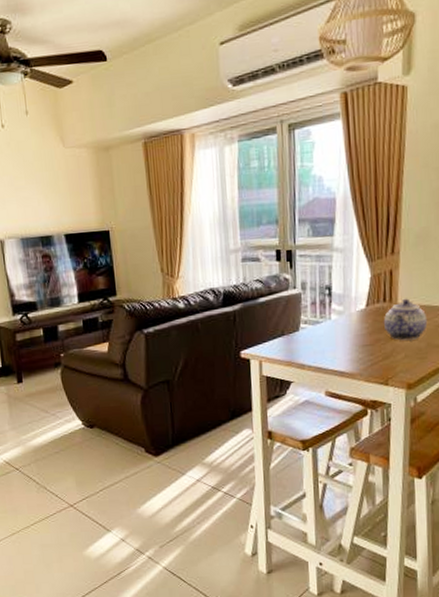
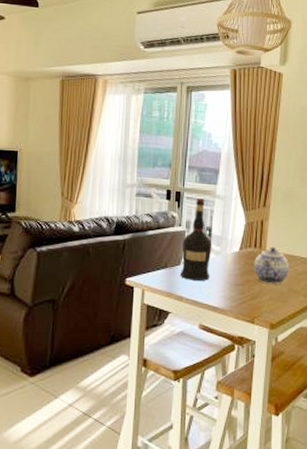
liquor: none [299,253,334,346] -> present [181,197,212,281]

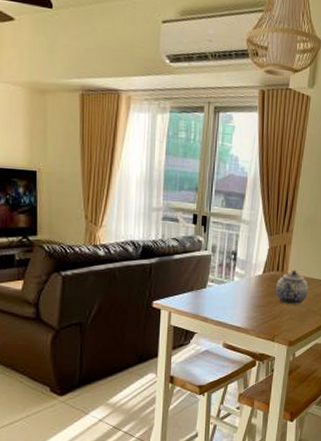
liquor: present [181,197,212,281] -> none [206,222,237,303]

